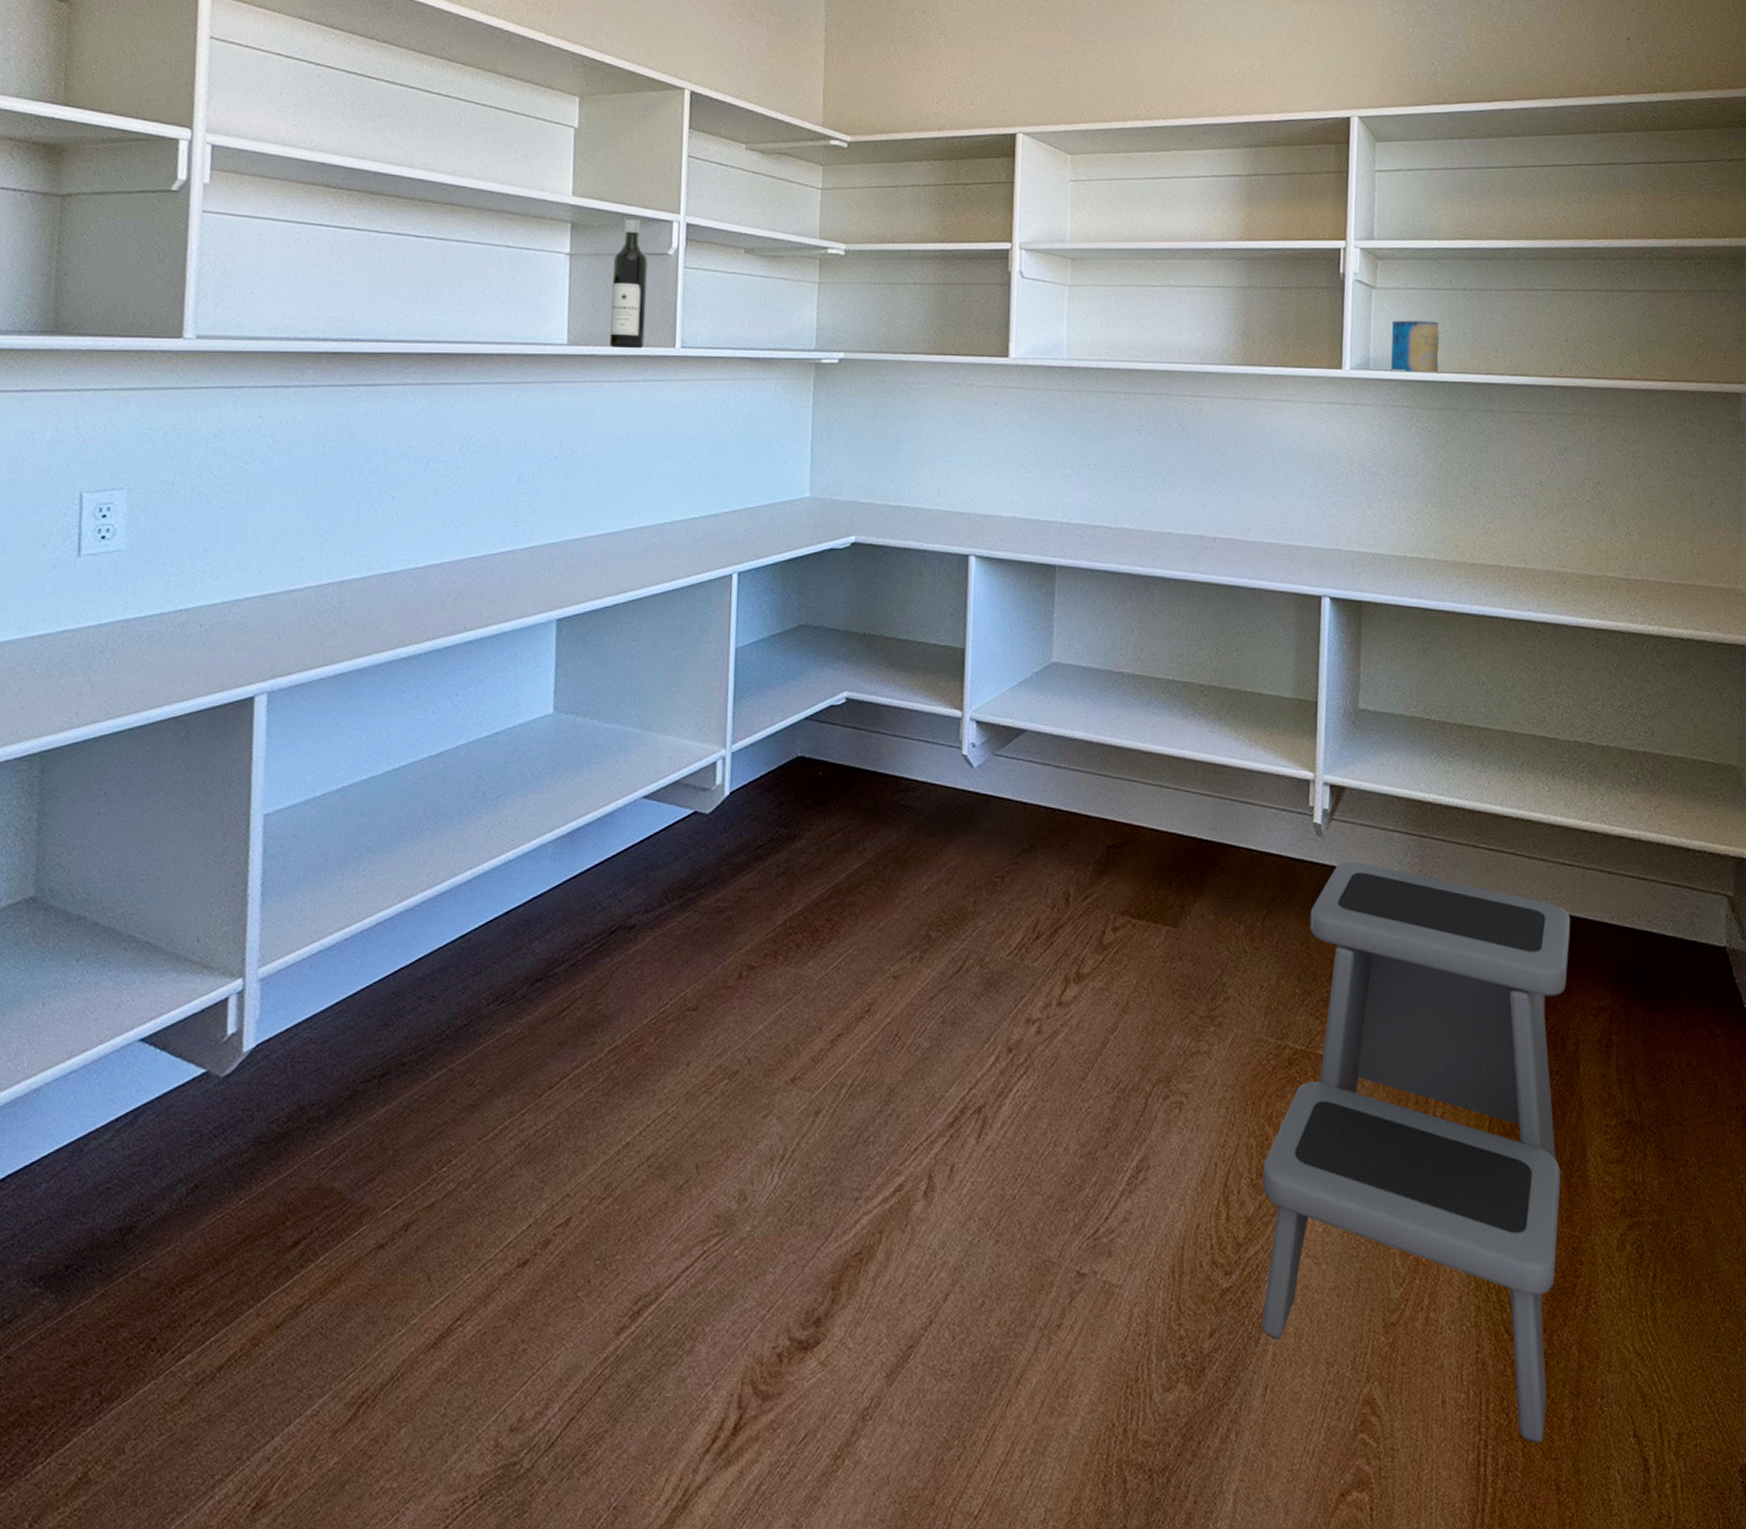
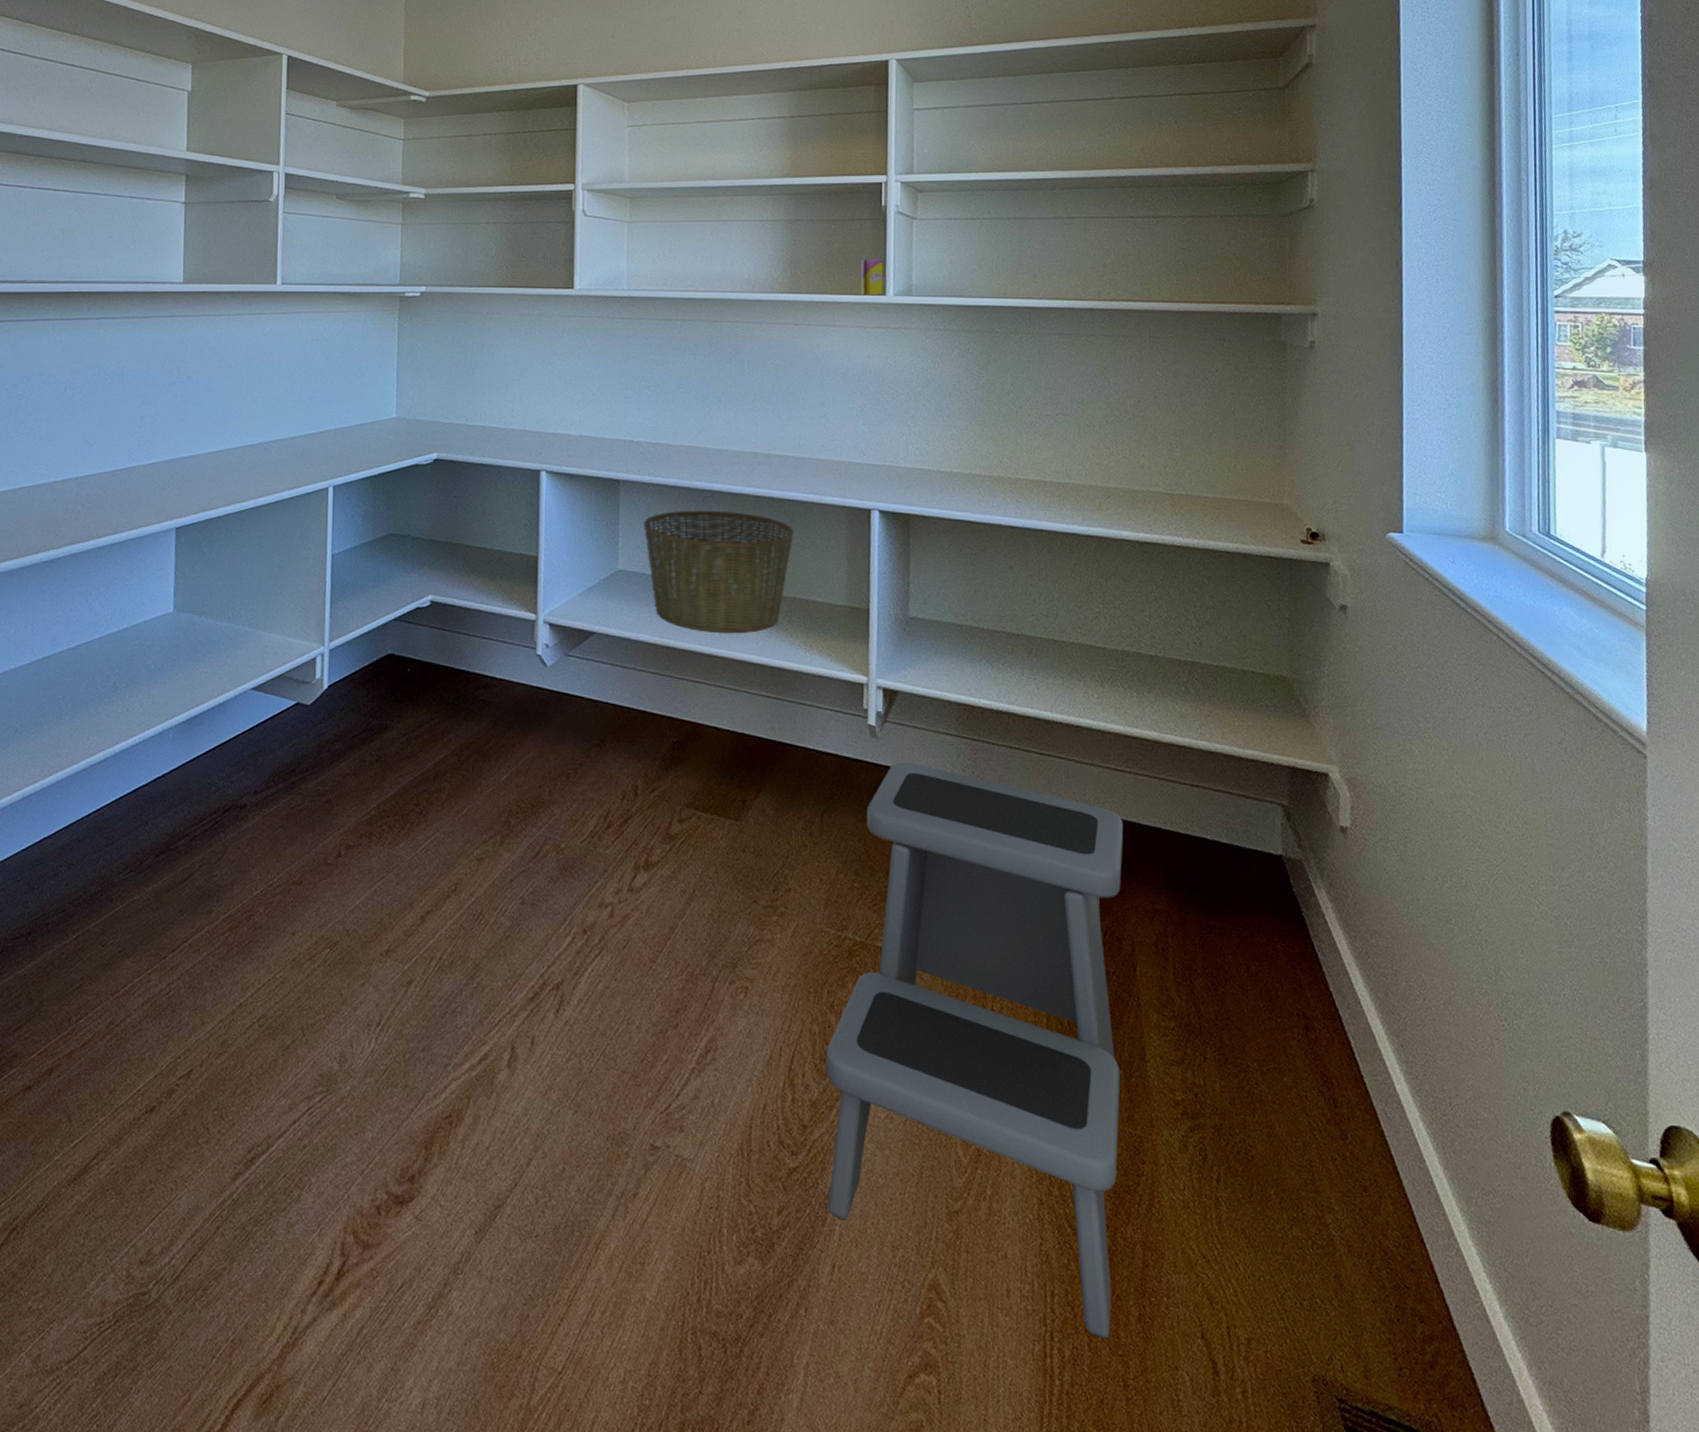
bottle: present [609,217,649,349] -> none [219,169,253,286]
basket: none [1079,597,1240,728] -> present [642,510,794,633]
can: none [1316,329,1340,370] -> present [860,259,884,297]
can: present [1390,320,1441,374] -> none [932,248,980,299]

